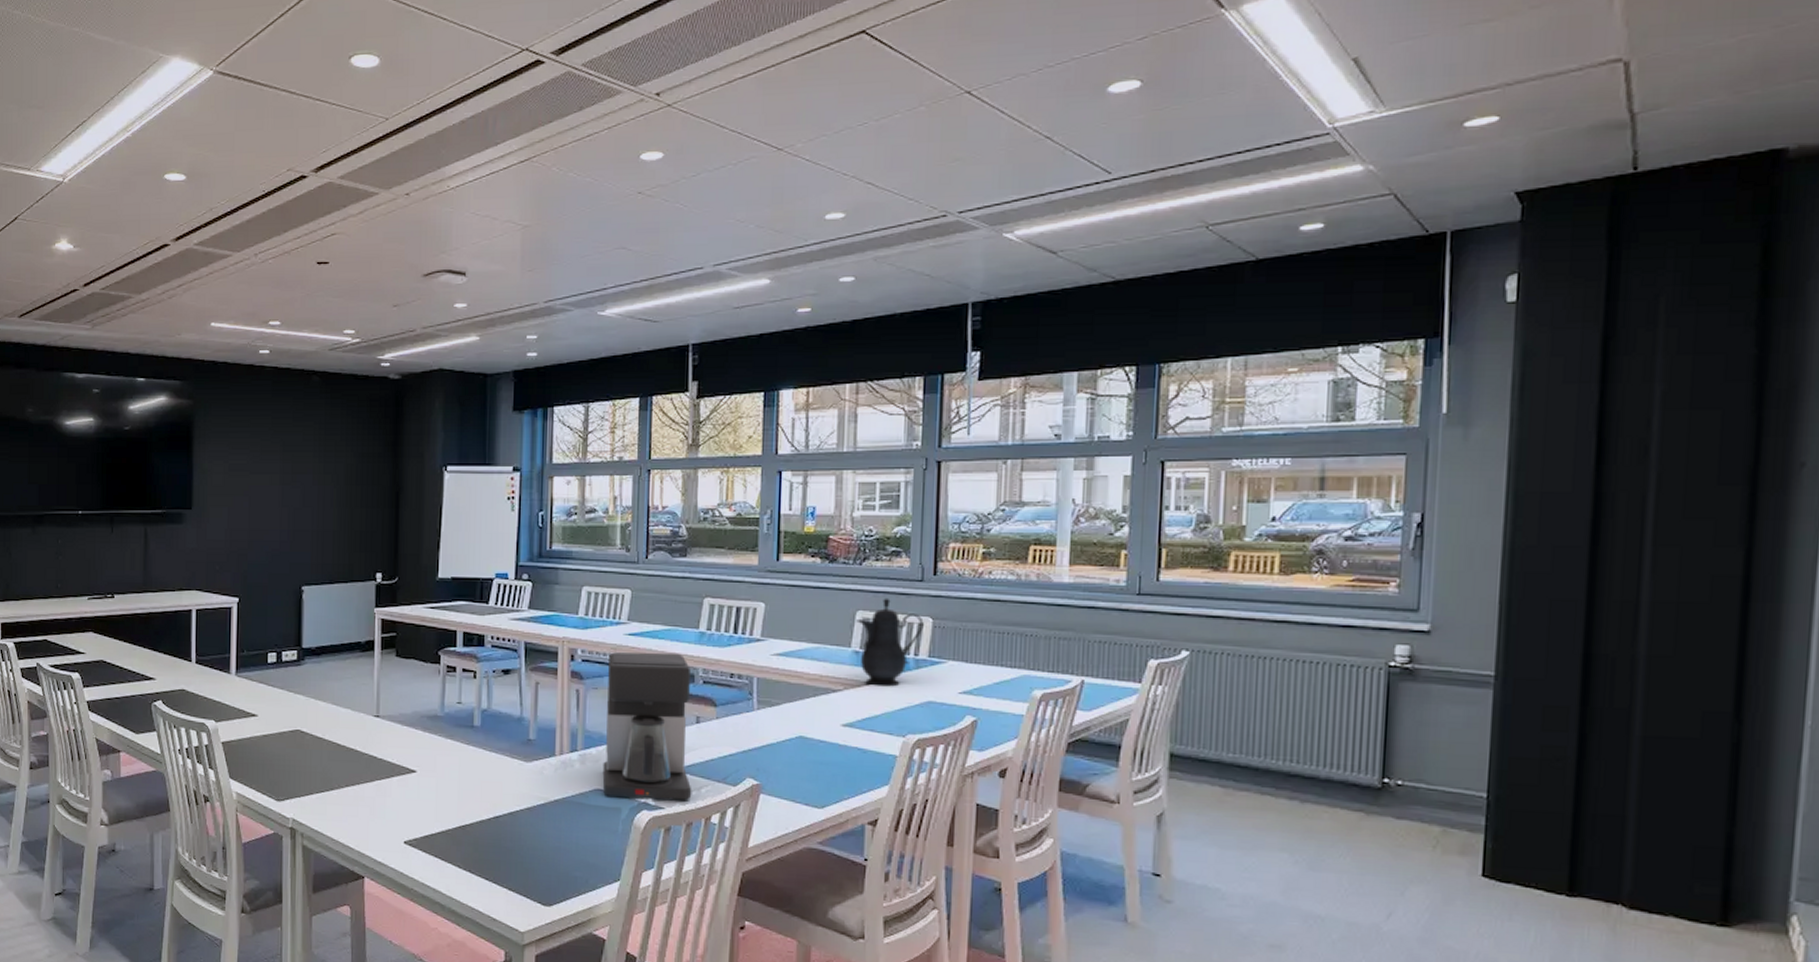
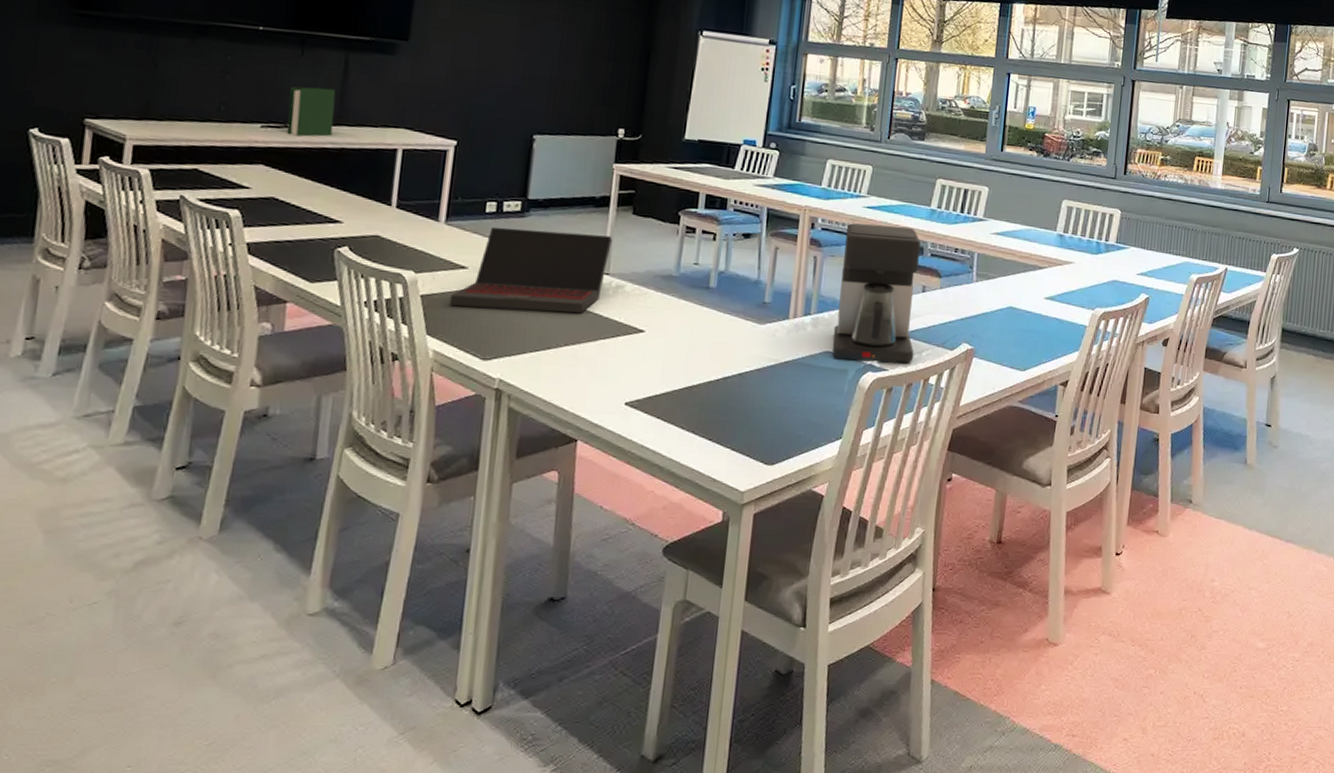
binder: none [106,560,141,605] -> present [287,86,336,137]
laptop: none [245,676,379,756] -> present [449,227,612,314]
coffeepot: present [856,598,924,687] -> none [1062,190,1114,267]

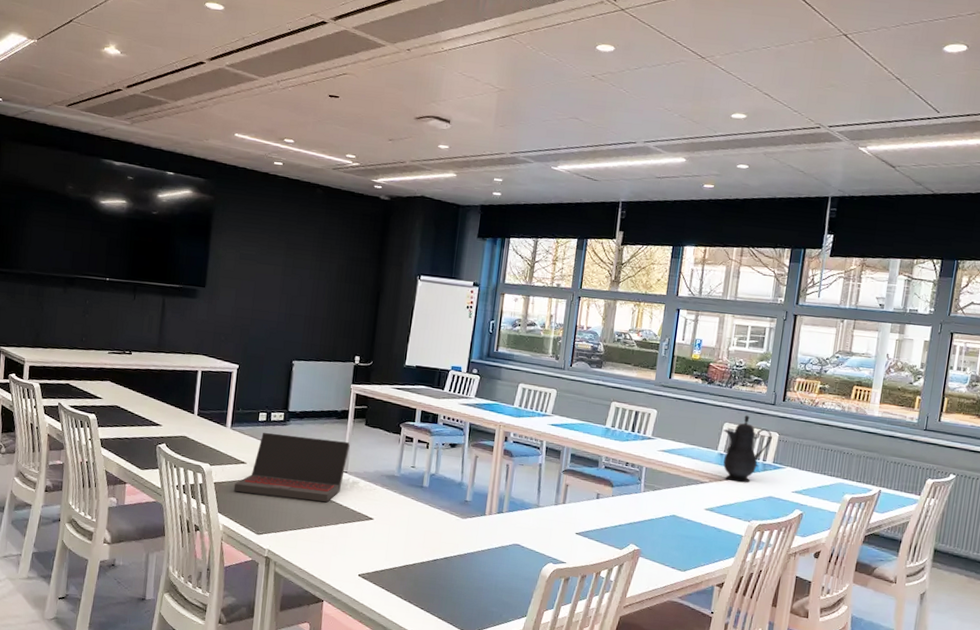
binder: present [287,86,336,137] -> none [125,322,157,361]
coffee maker: present [832,223,921,363] -> none [520,438,596,558]
coffeepot: none [1062,190,1114,267] -> present [723,415,772,484]

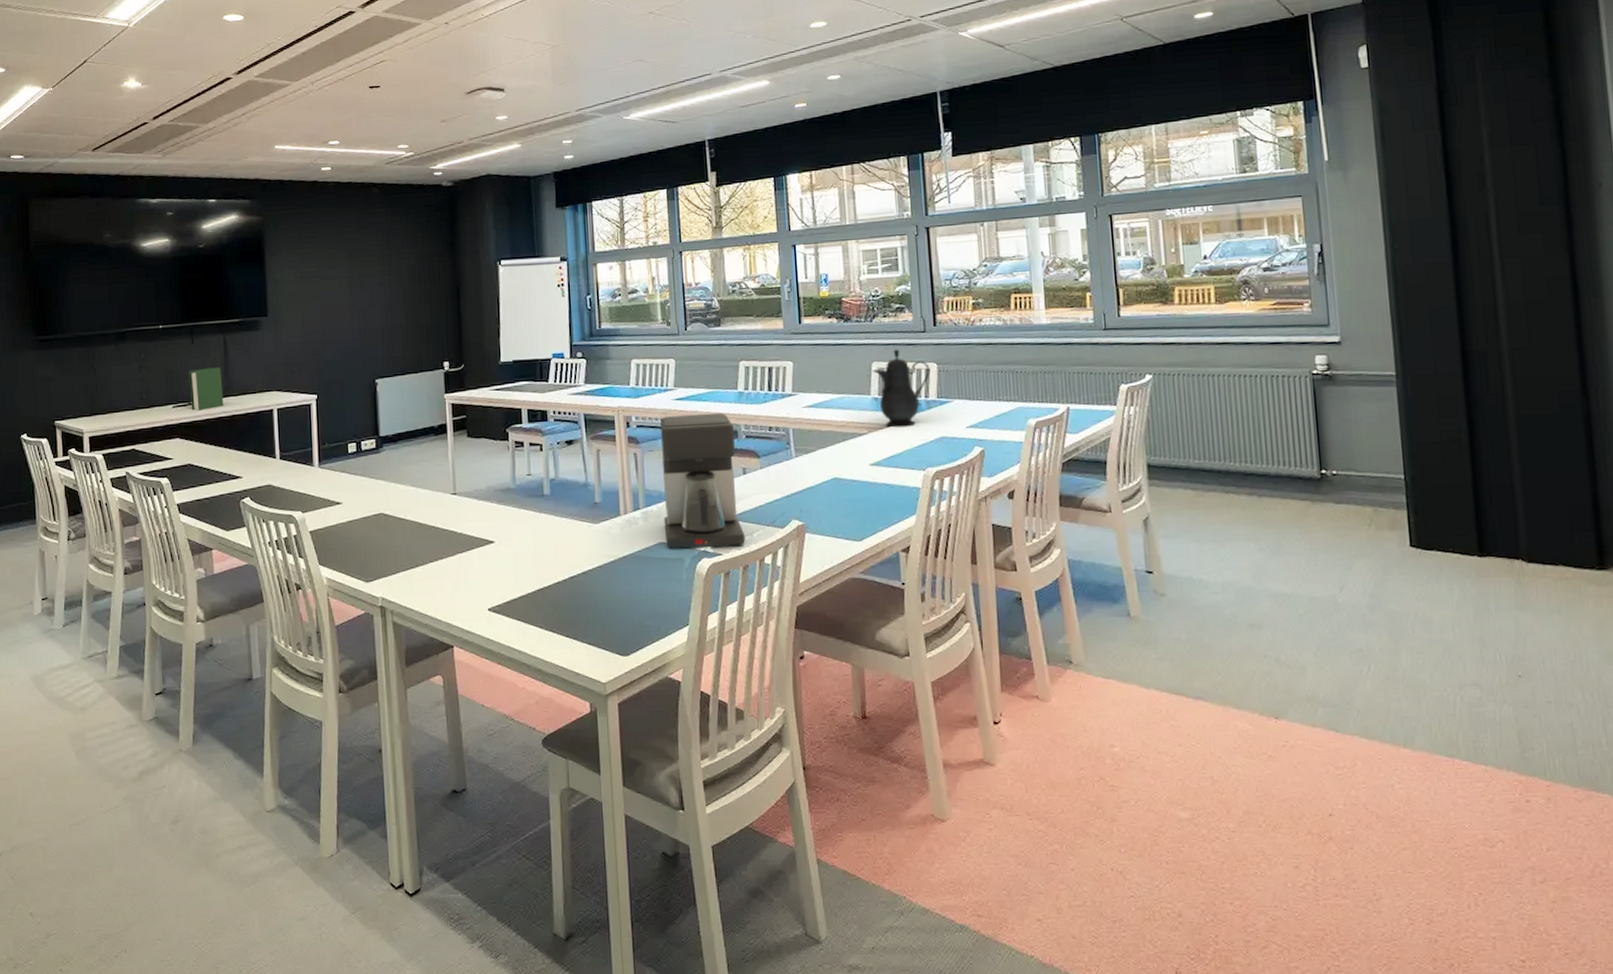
binder: none [125,322,157,361] -> present [189,367,224,411]
laptop: present [233,432,350,503] -> none [332,460,454,538]
coffee maker: none [520,438,596,558] -> present [660,412,746,549]

